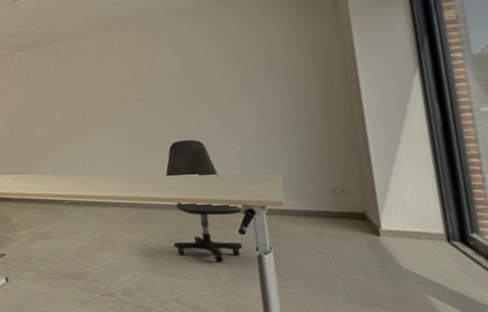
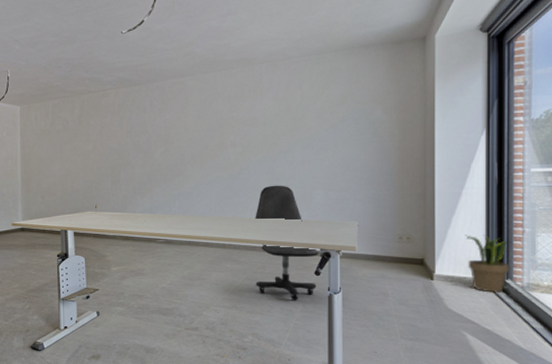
potted plant: none [411,183,474,249] -> present [465,234,511,293]

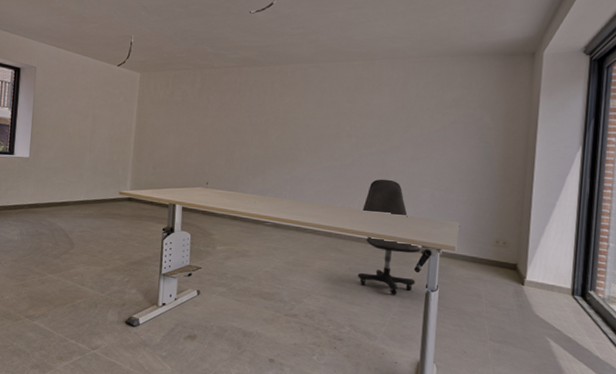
potted plant: present [465,234,511,293] -> none [556,244,596,303]

